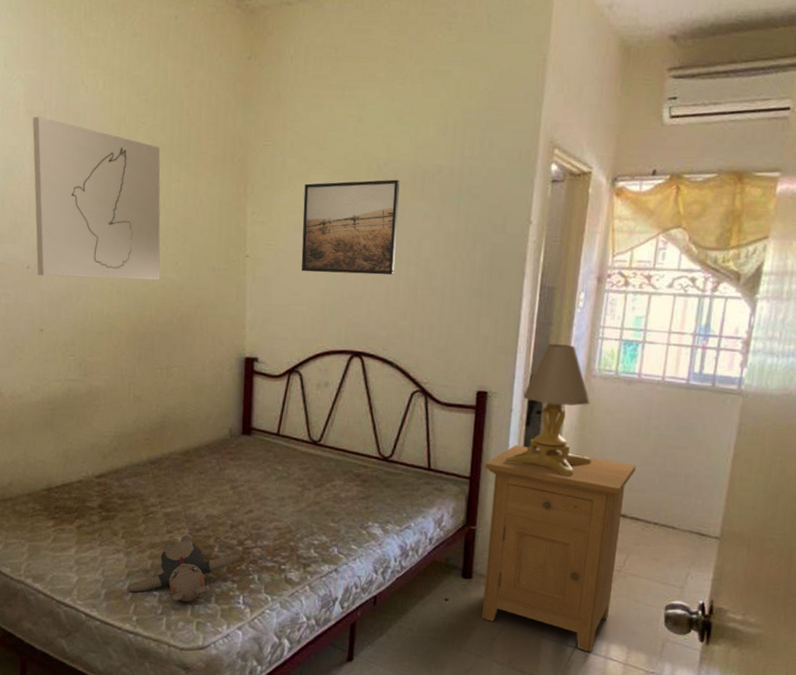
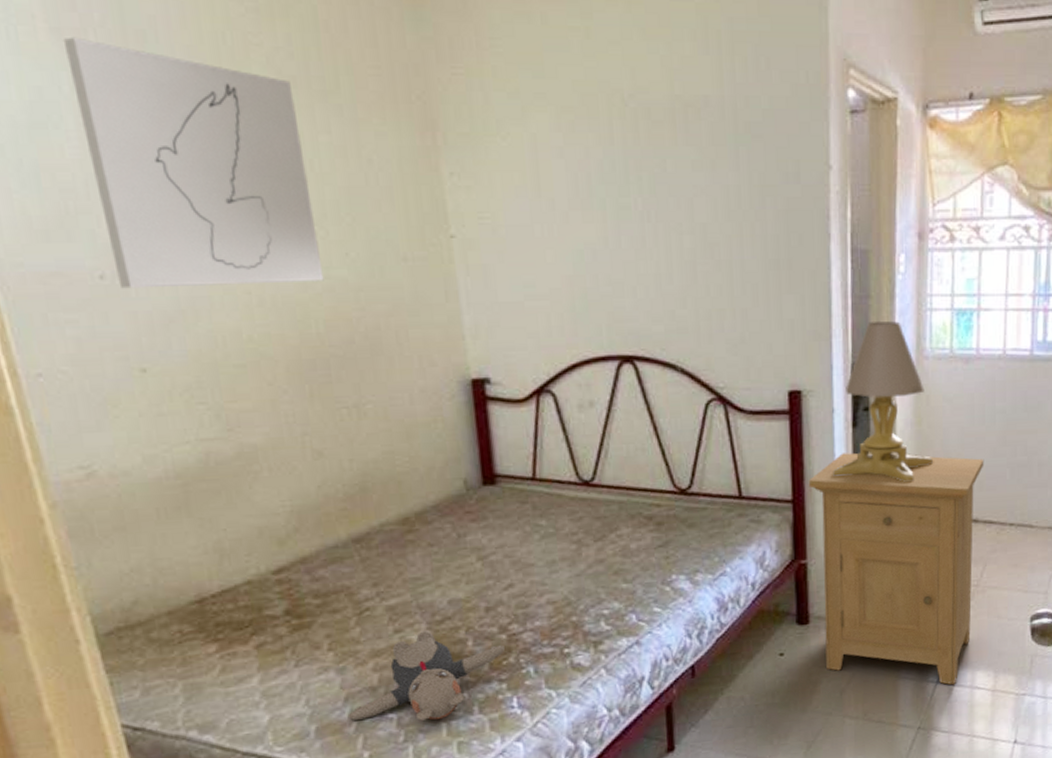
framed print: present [301,179,400,275] -> none [521,117,664,253]

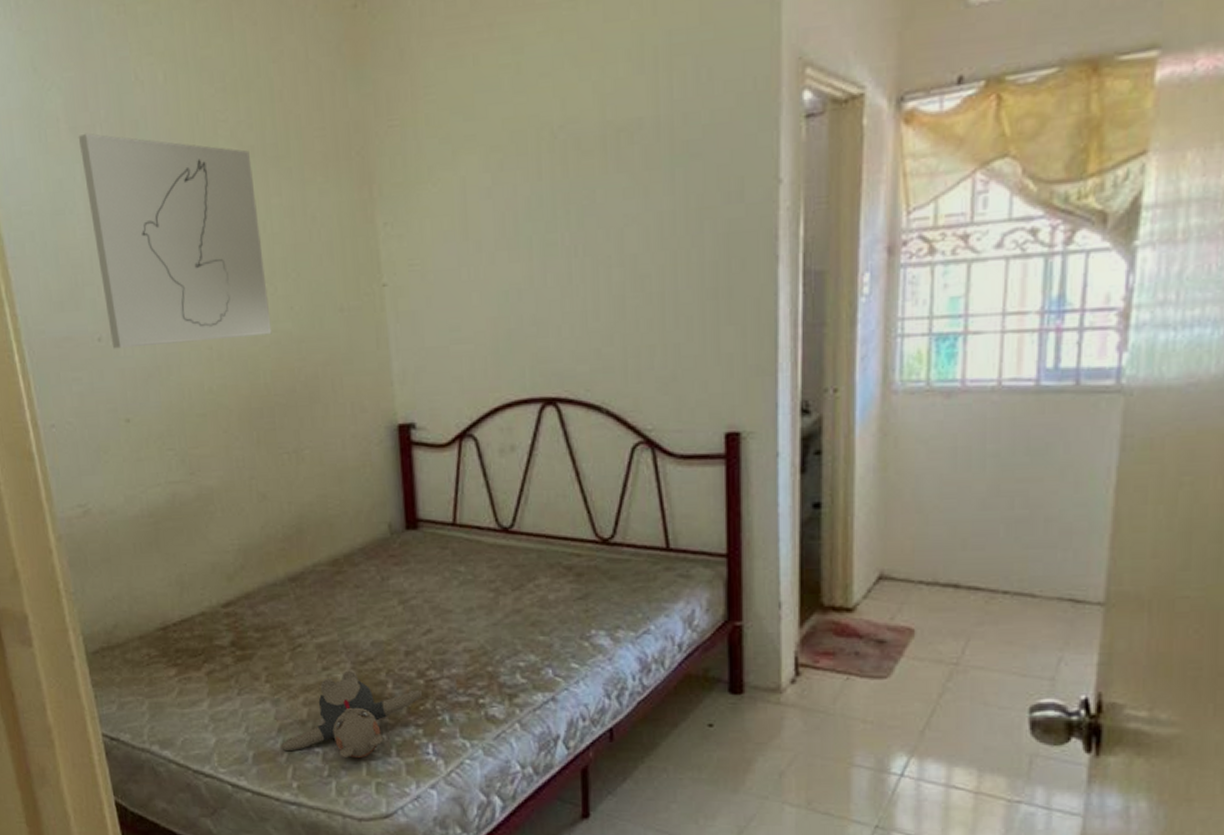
nightstand: present [808,452,984,685] -> none [746,502,970,781]
lamp: present [832,320,934,483] -> none [774,351,902,538]

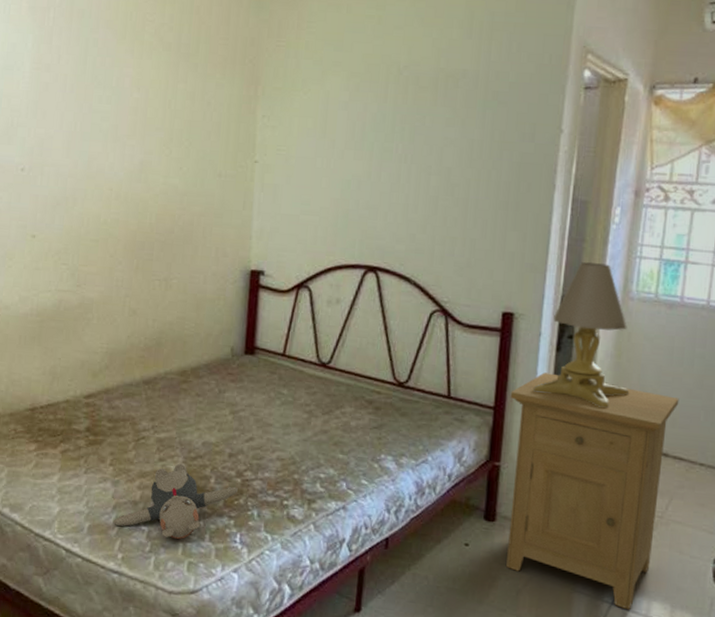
wall art: present [78,133,272,349] -> none [32,12,168,186]
nightstand: none [746,502,970,781] -> present [506,372,680,610]
lamp: none [774,351,902,538] -> present [532,261,630,409]

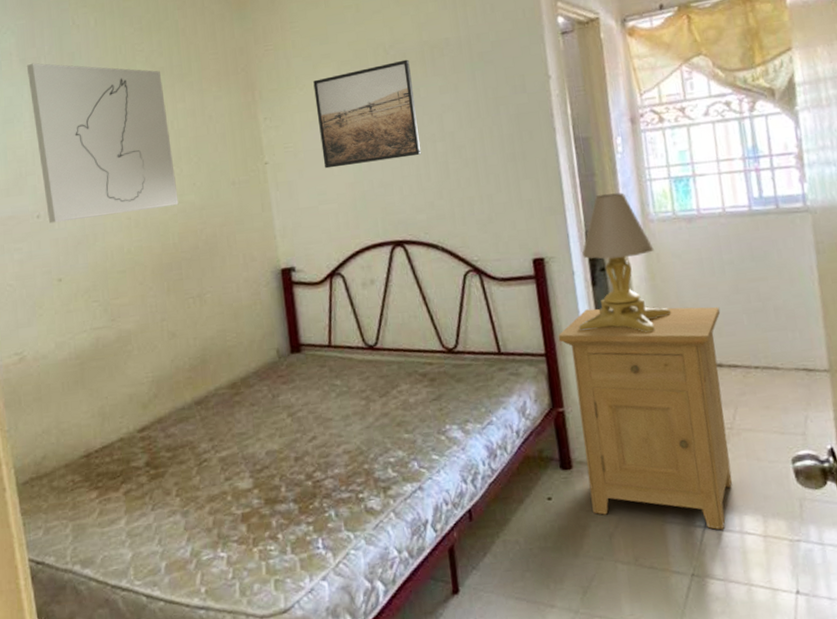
wall art: none [32,12,168,186] -> present [26,63,179,224]
teddy bear: present [113,463,238,539] -> none [189,478,311,560]
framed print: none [313,83,421,185] -> present [313,59,422,169]

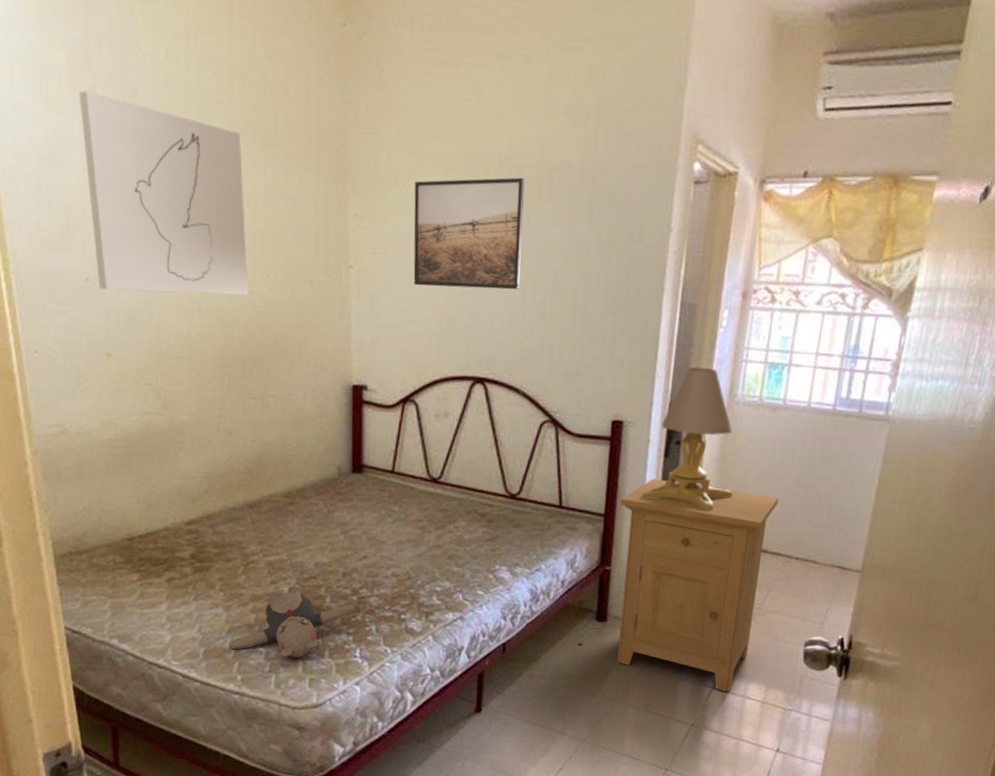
teddy bear: none [189,478,311,560] -> present [228,585,354,658]

